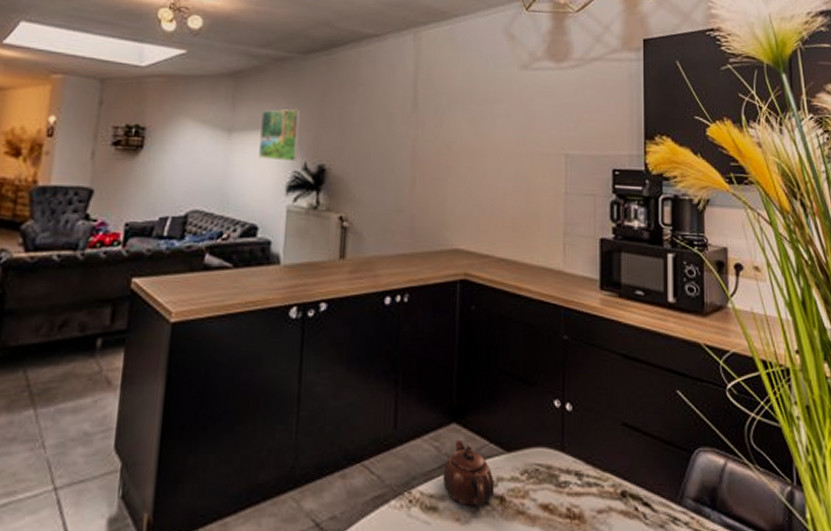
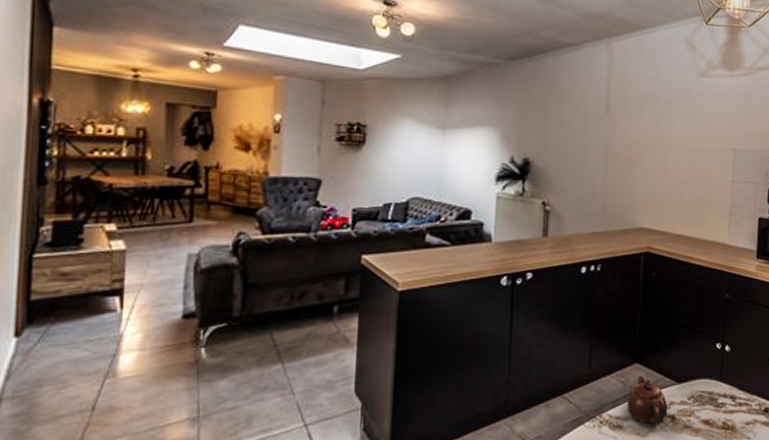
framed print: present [258,108,301,162] -> none [470,109,507,156]

